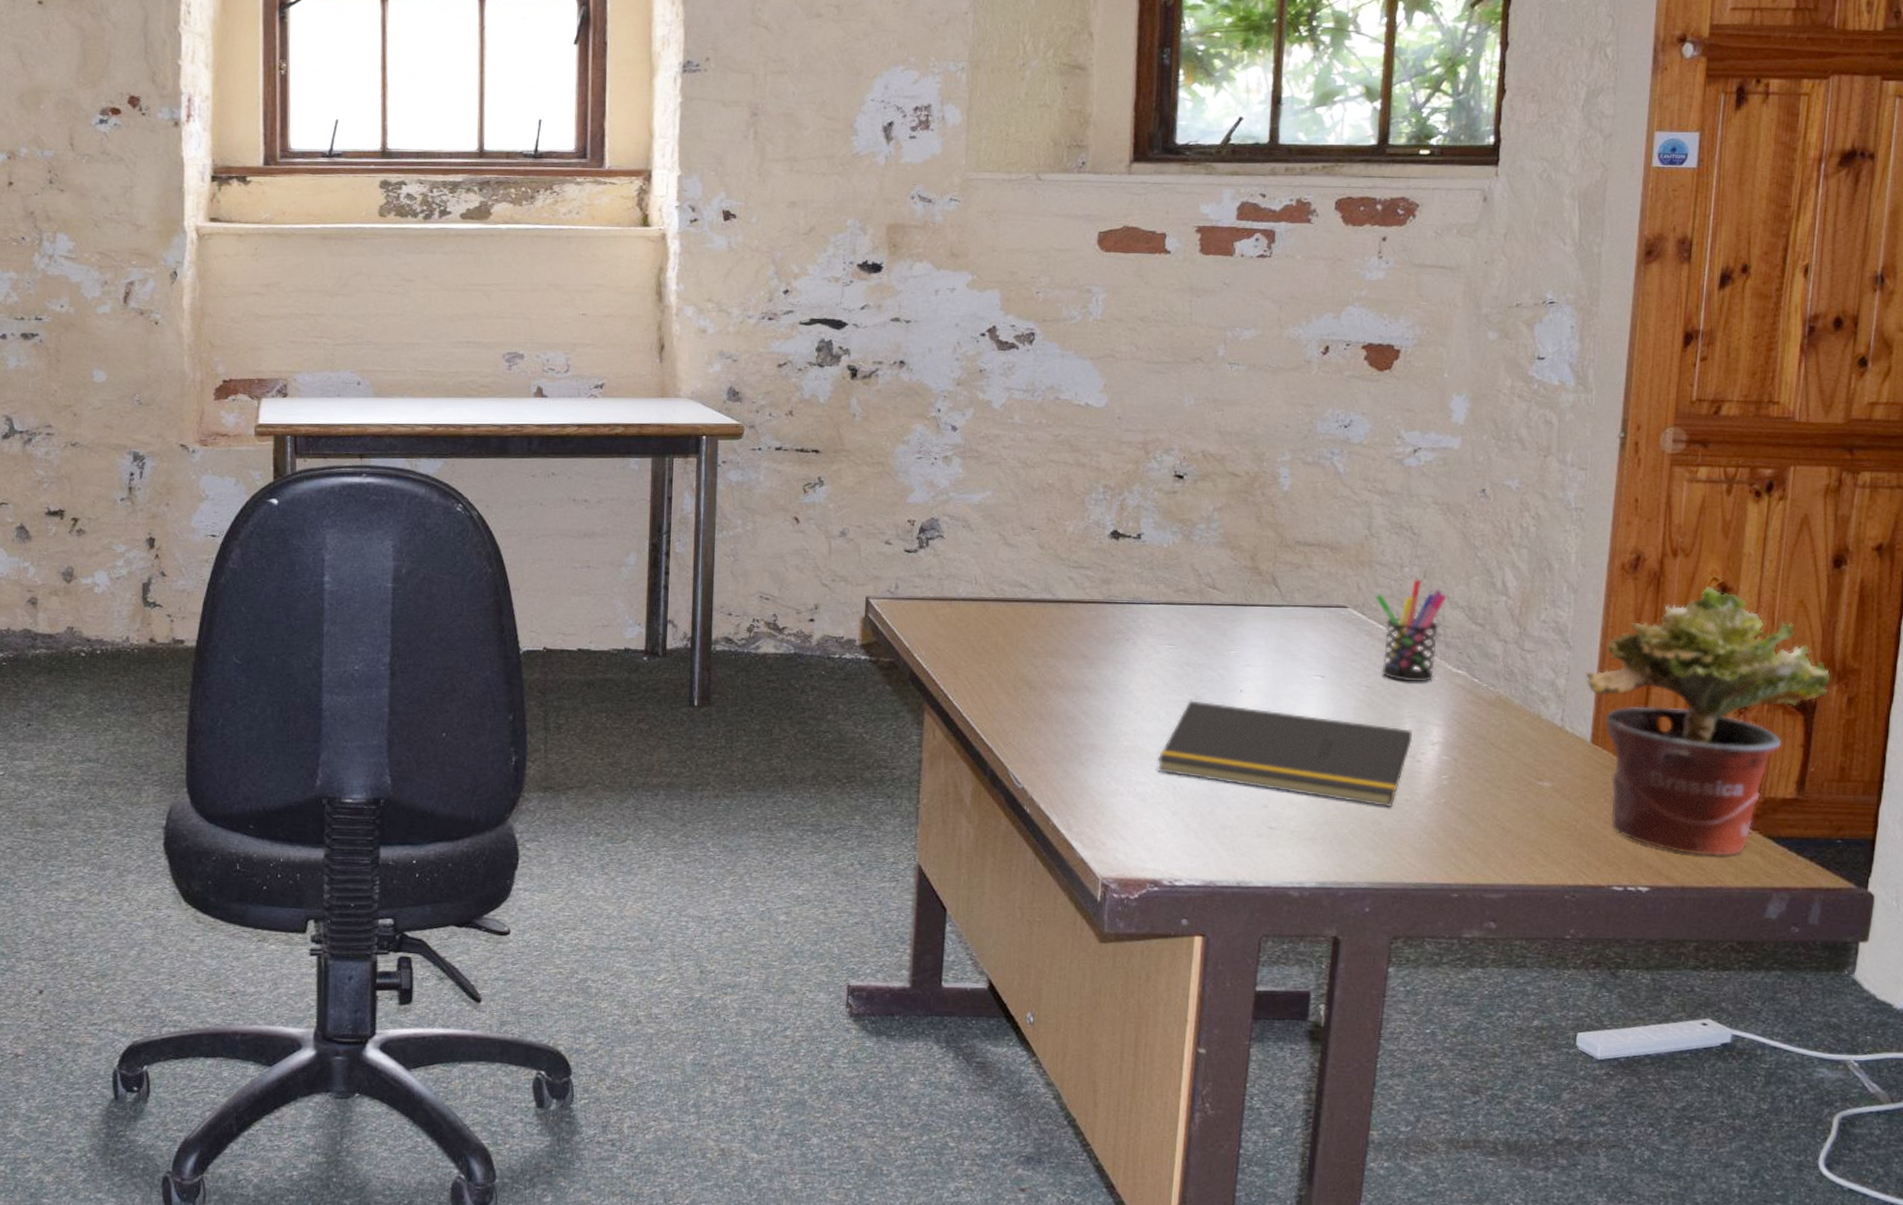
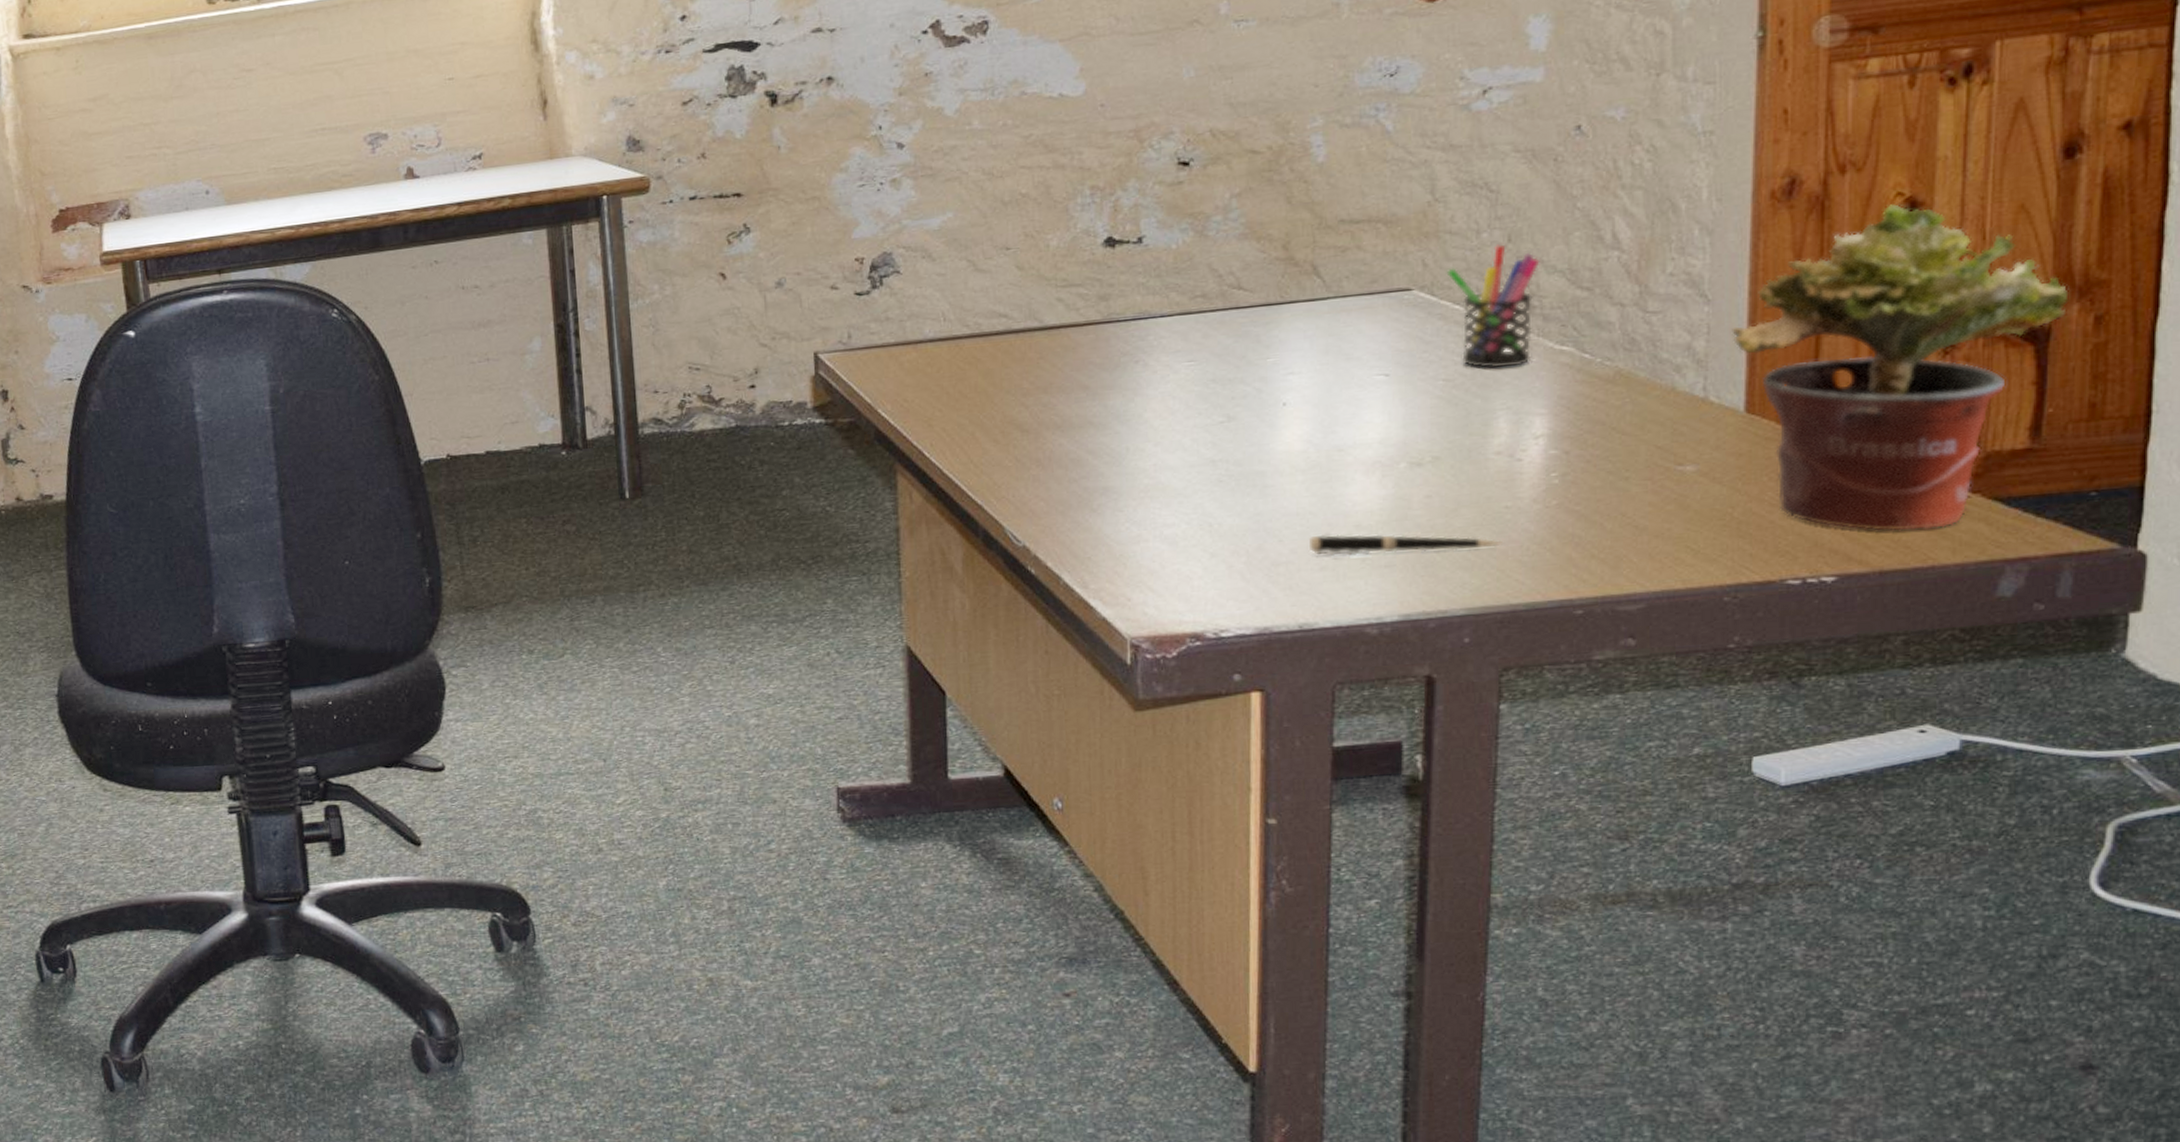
notepad: present [1157,700,1413,808] -> none [1186,421,1510,519]
pen: none [1250,806,1402,833] -> present [1308,534,1504,556]

